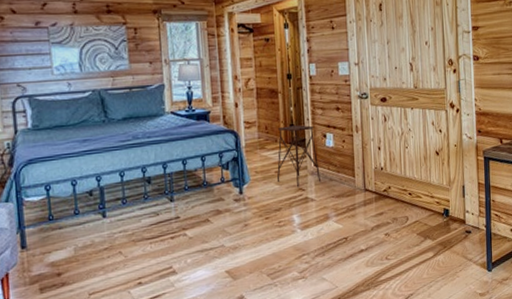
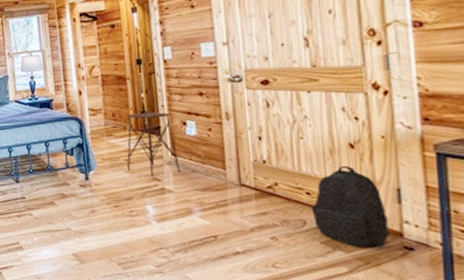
backpack: none [412,170,458,235] -> present [311,166,391,247]

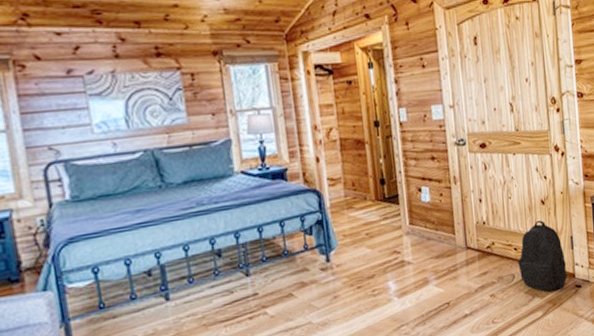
side table: present [126,112,180,177] -> none [366,179,417,250]

